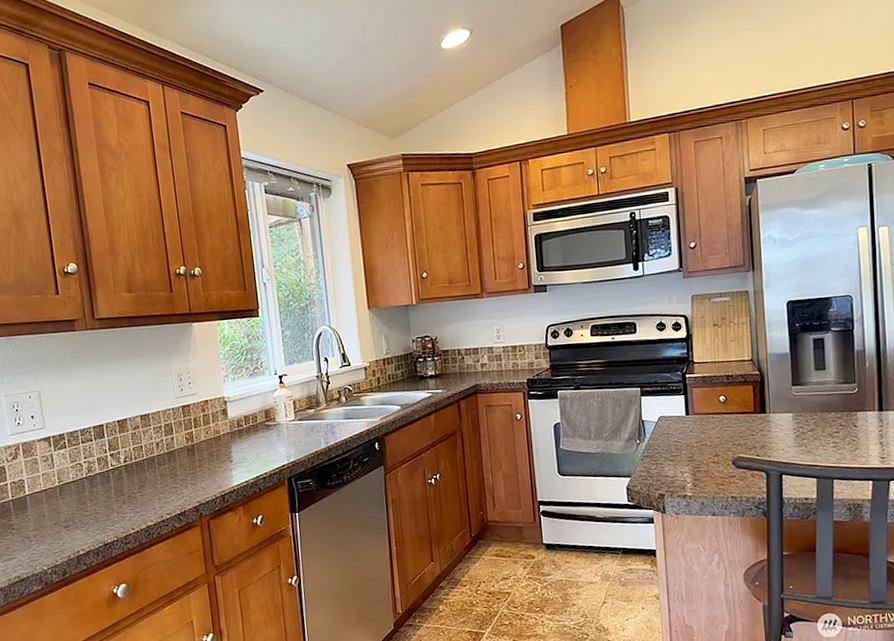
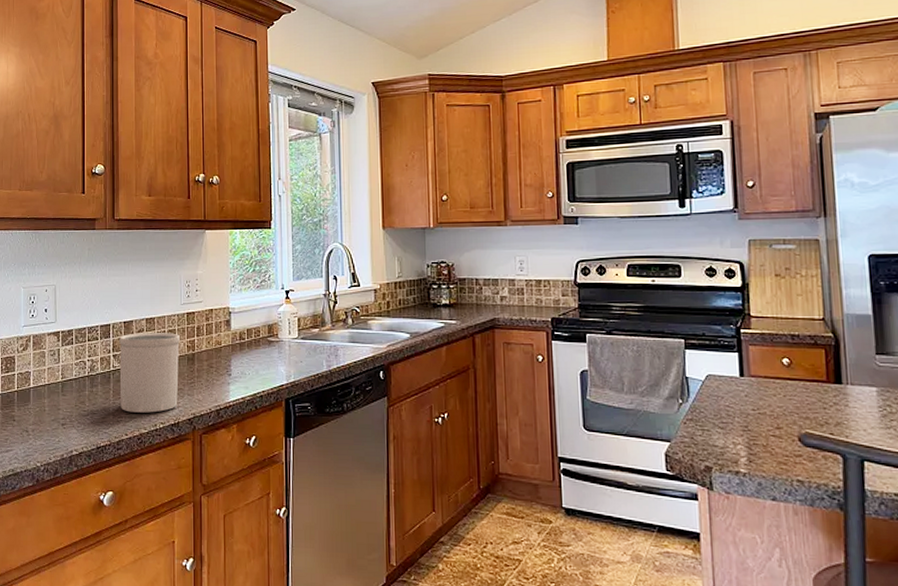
utensil holder: none [115,427,182,508] -> present [119,333,180,413]

